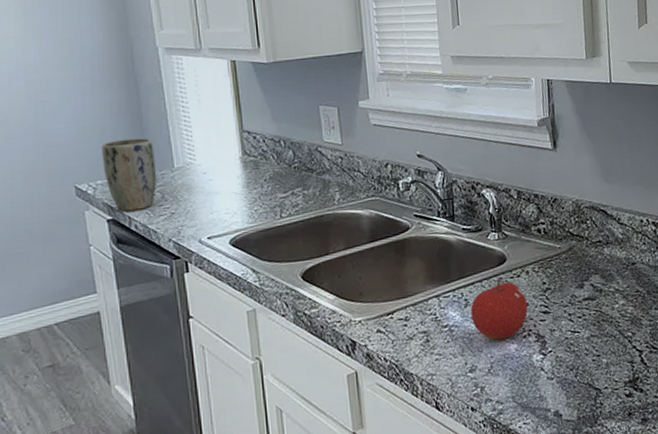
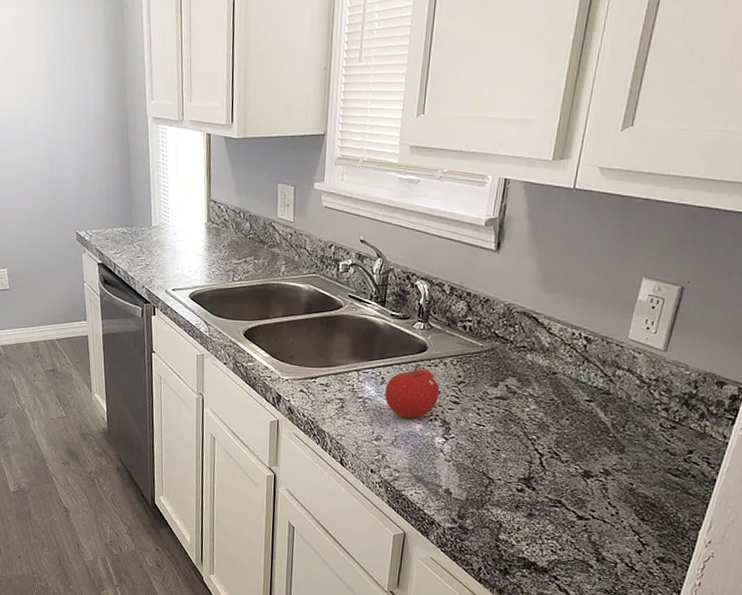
plant pot: present [101,138,156,212] -> none [97,196,138,258]

